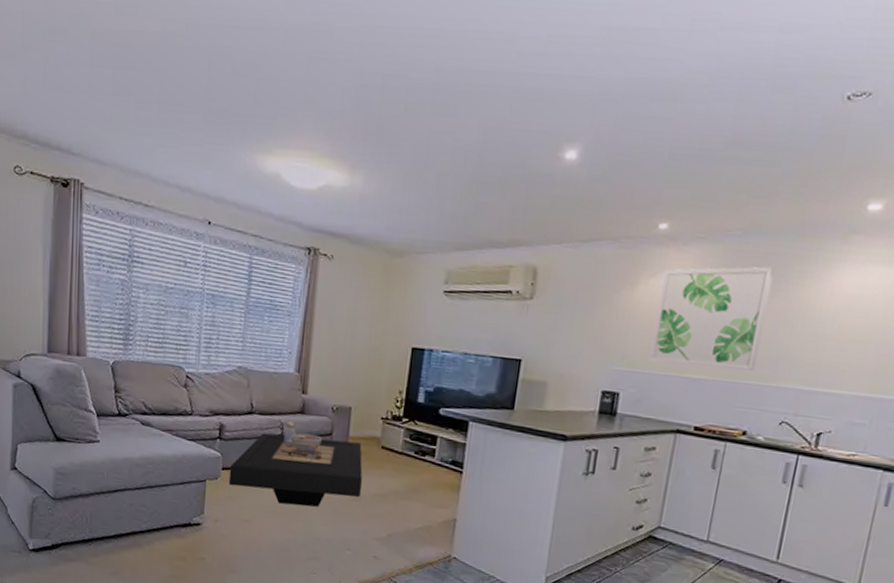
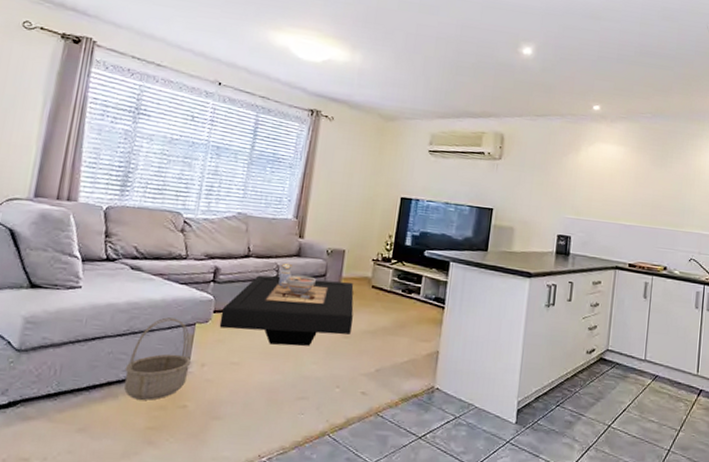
basket: none [146,473,205,551] -> present [123,317,192,400]
wall art: present [648,266,775,371] -> none [591,139,676,219]

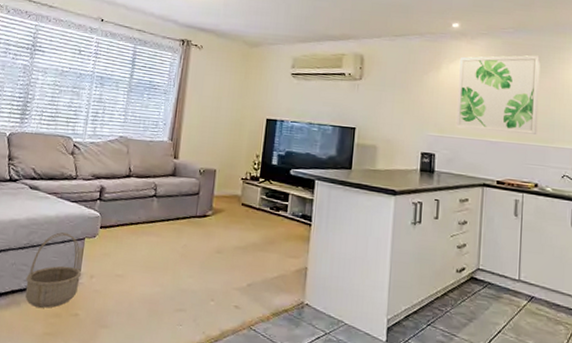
coffee table: present [219,264,354,346] -> none [105,183,225,261]
wall art: none [591,139,676,219] -> present [455,55,541,135]

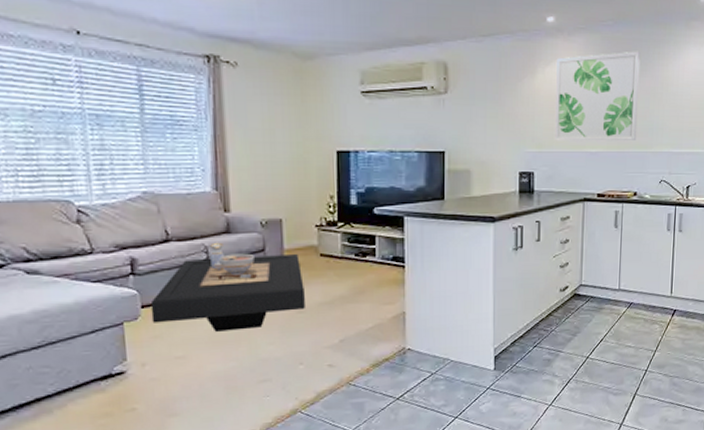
basket: present [25,232,82,308] -> none [52,320,129,411]
coffee table: none [105,183,225,261] -> present [150,243,305,332]

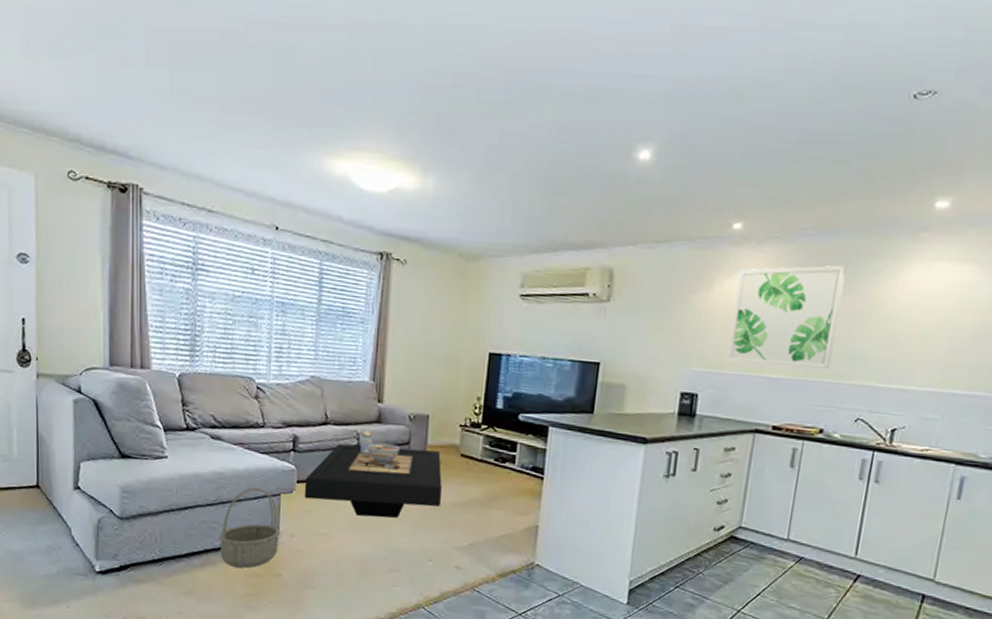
basket: none [52,320,129,411] -> present [219,487,281,568]

